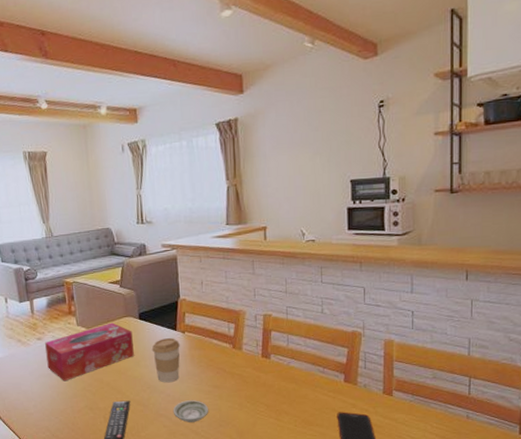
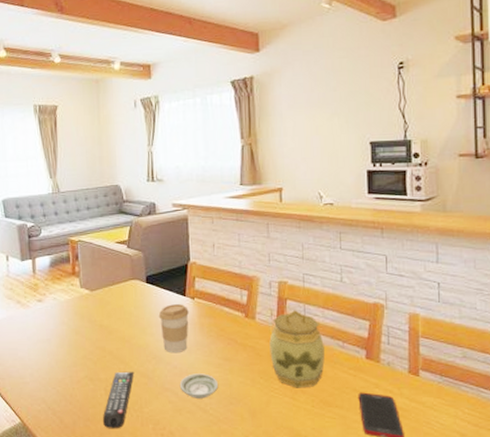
tissue box: present [45,322,134,382] -> none [46,285,140,348]
jar: none [255,340,307,410] -> present [269,310,326,388]

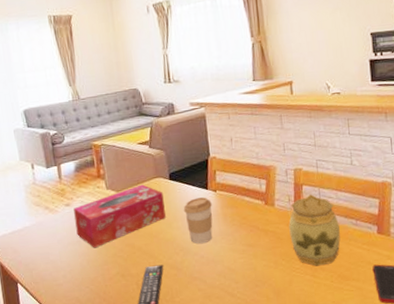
tissue box: none [46,285,140,348] -> present [73,184,166,248]
saucer: present [179,373,219,398] -> none [207,260,244,285]

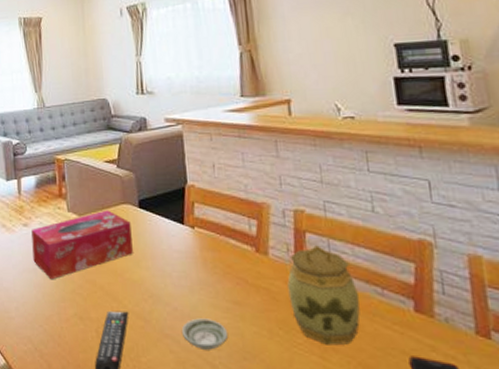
coffee cup: present [183,197,213,244] -> none [154,234,189,292]
saucer: none [207,260,244,285] -> present [181,318,229,350]

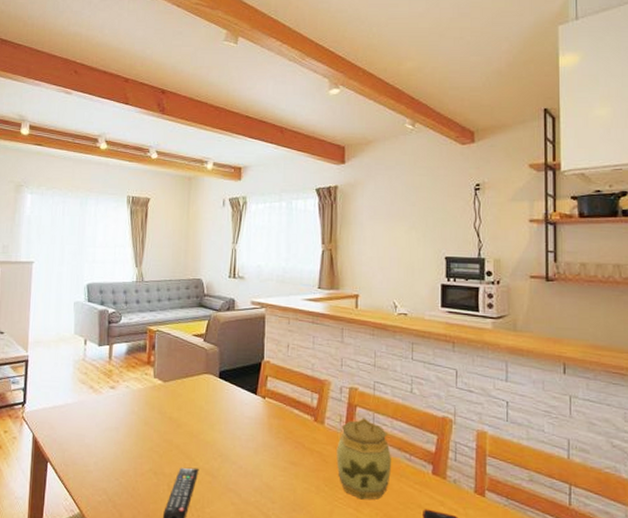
tissue box: present [31,210,133,280] -> none [116,378,210,438]
saucer: present [181,318,229,350] -> none [243,475,283,503]

